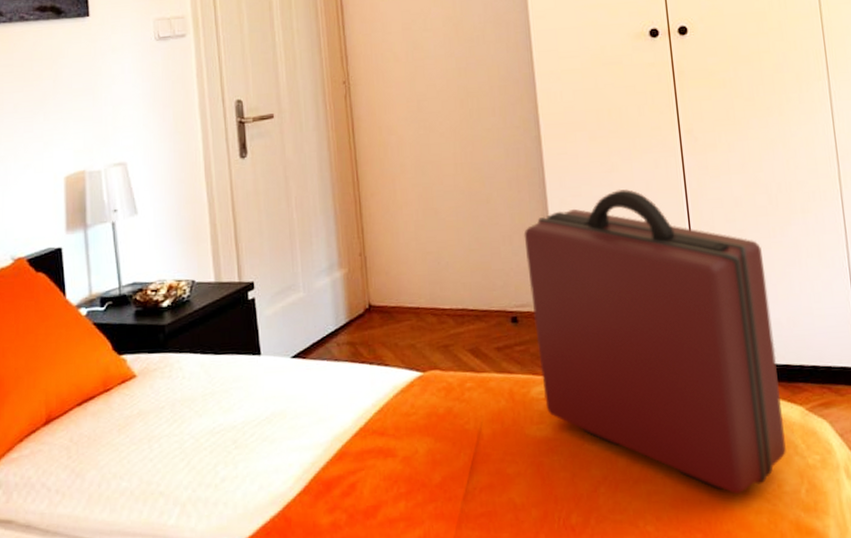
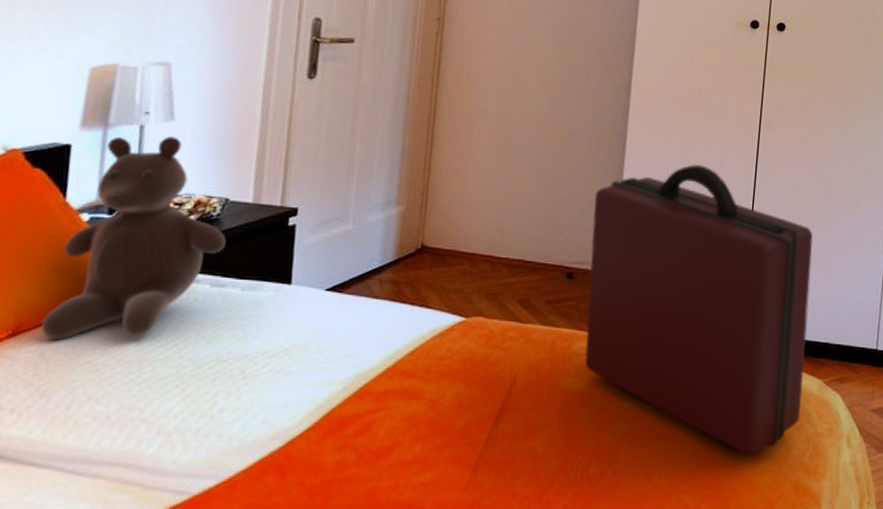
teddy bear: none [66,229,199,425] -> present [41,136,226,340]

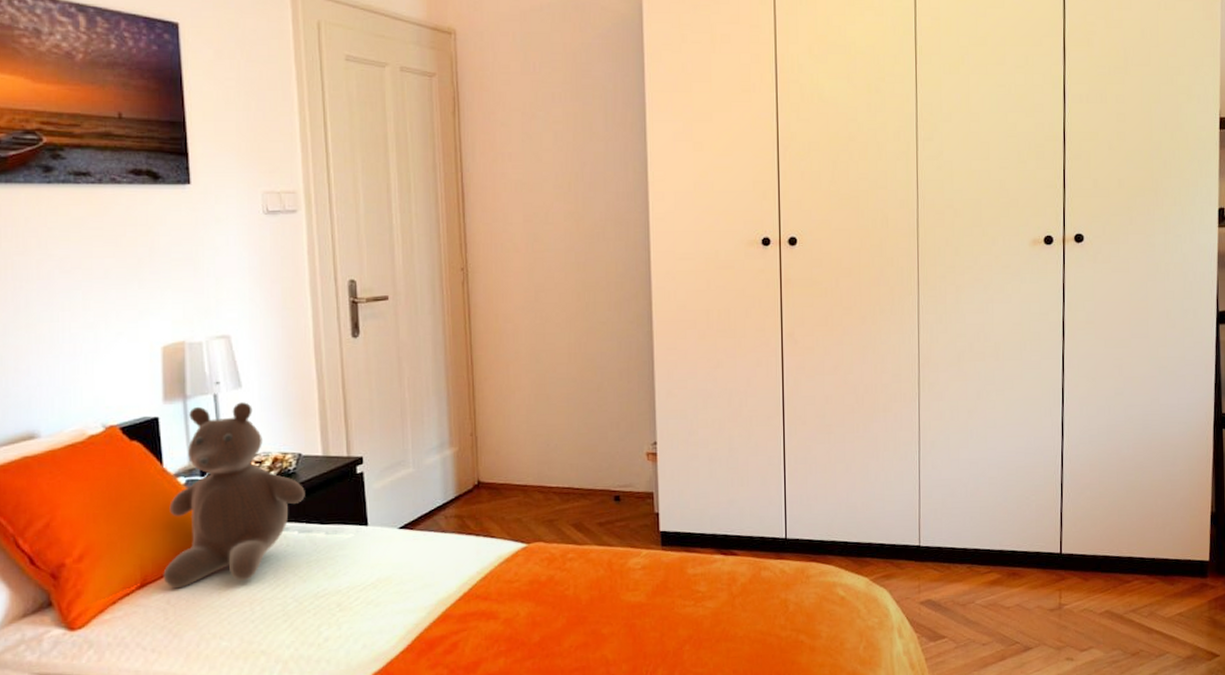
briefcase: present [585,163,813,456] -> none [631,383,850,651]

